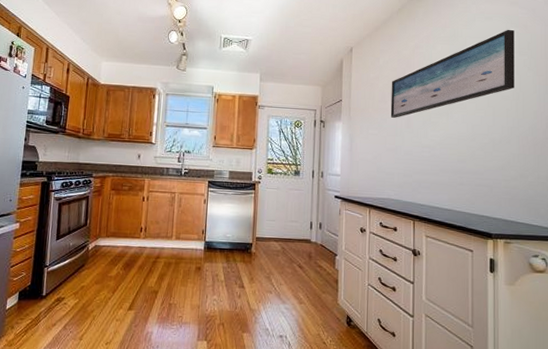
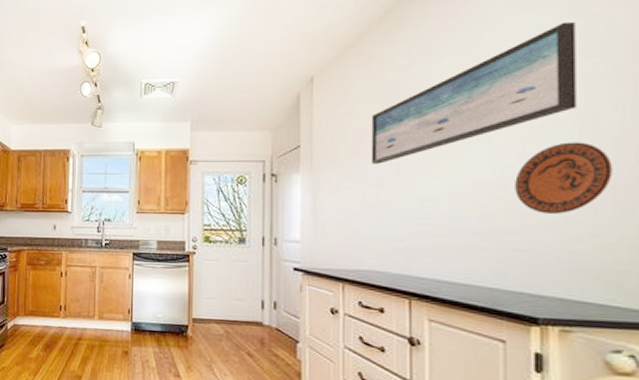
decorative plate: none [480,111,534,161] -> present [515,142,612,214]

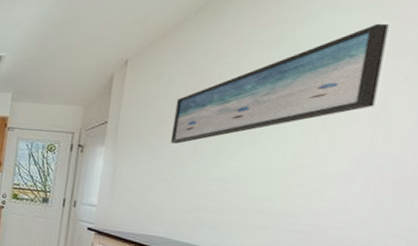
decorative plate: present [515,142,612,214] -> none [300,137,399,203]

